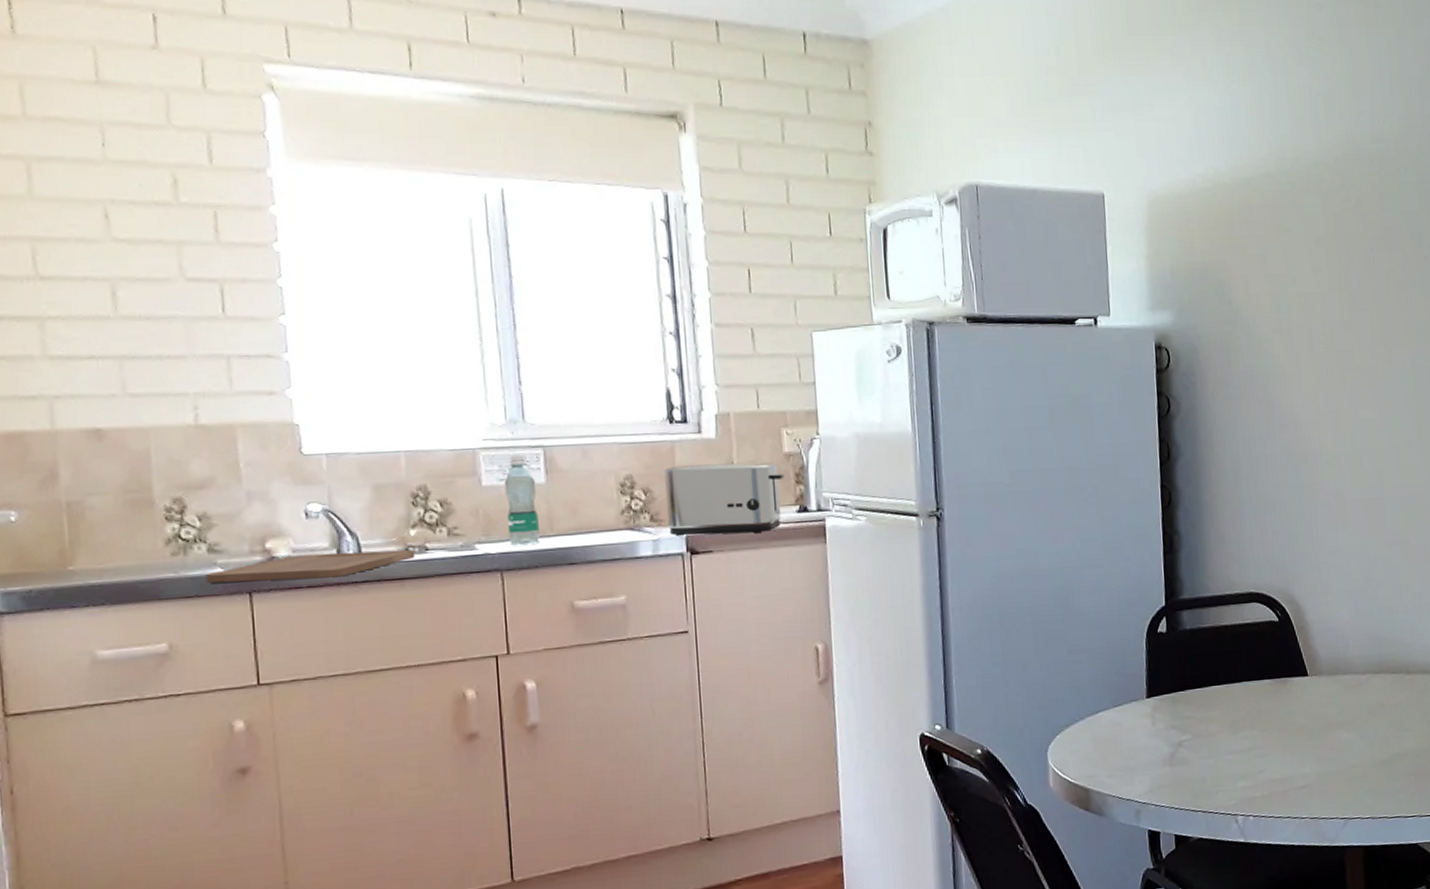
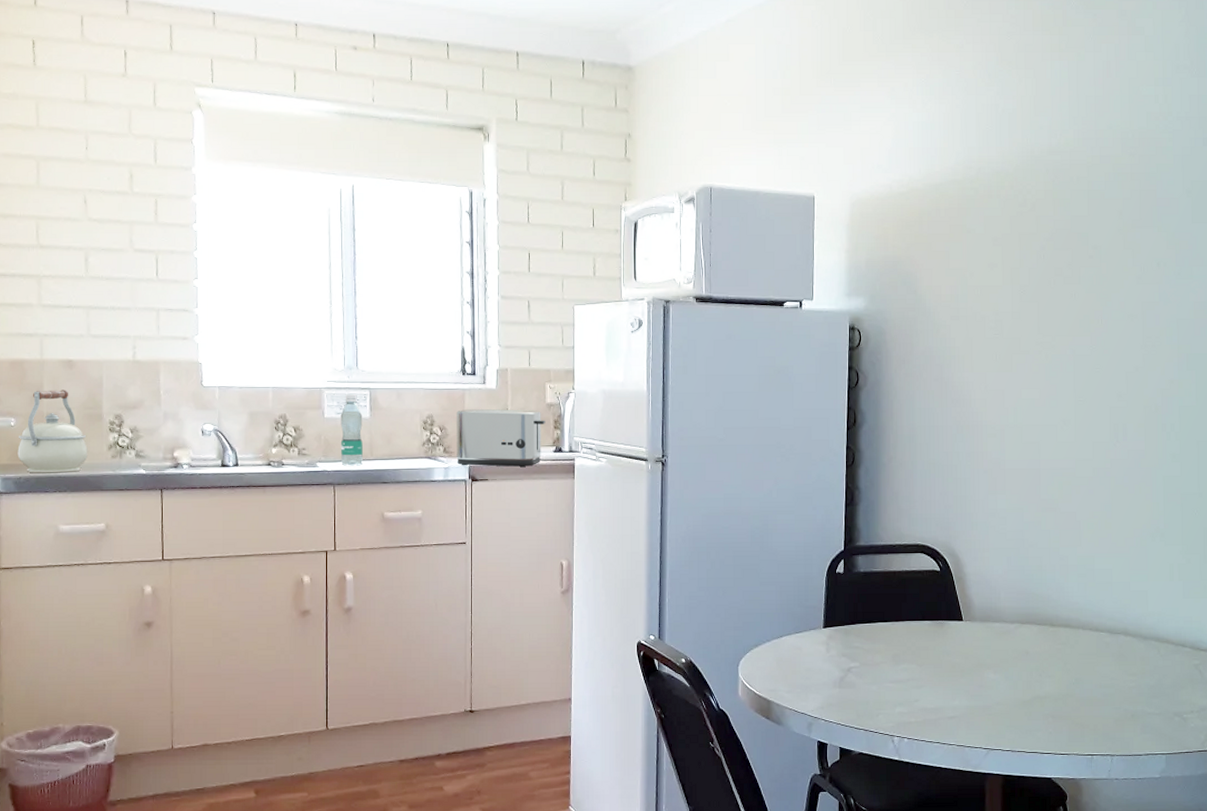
kettle: none [23,468,136,584] -> present [17,390,89,473]
cutting board: present [205,550,416,583] -> none [133,463,275,482]

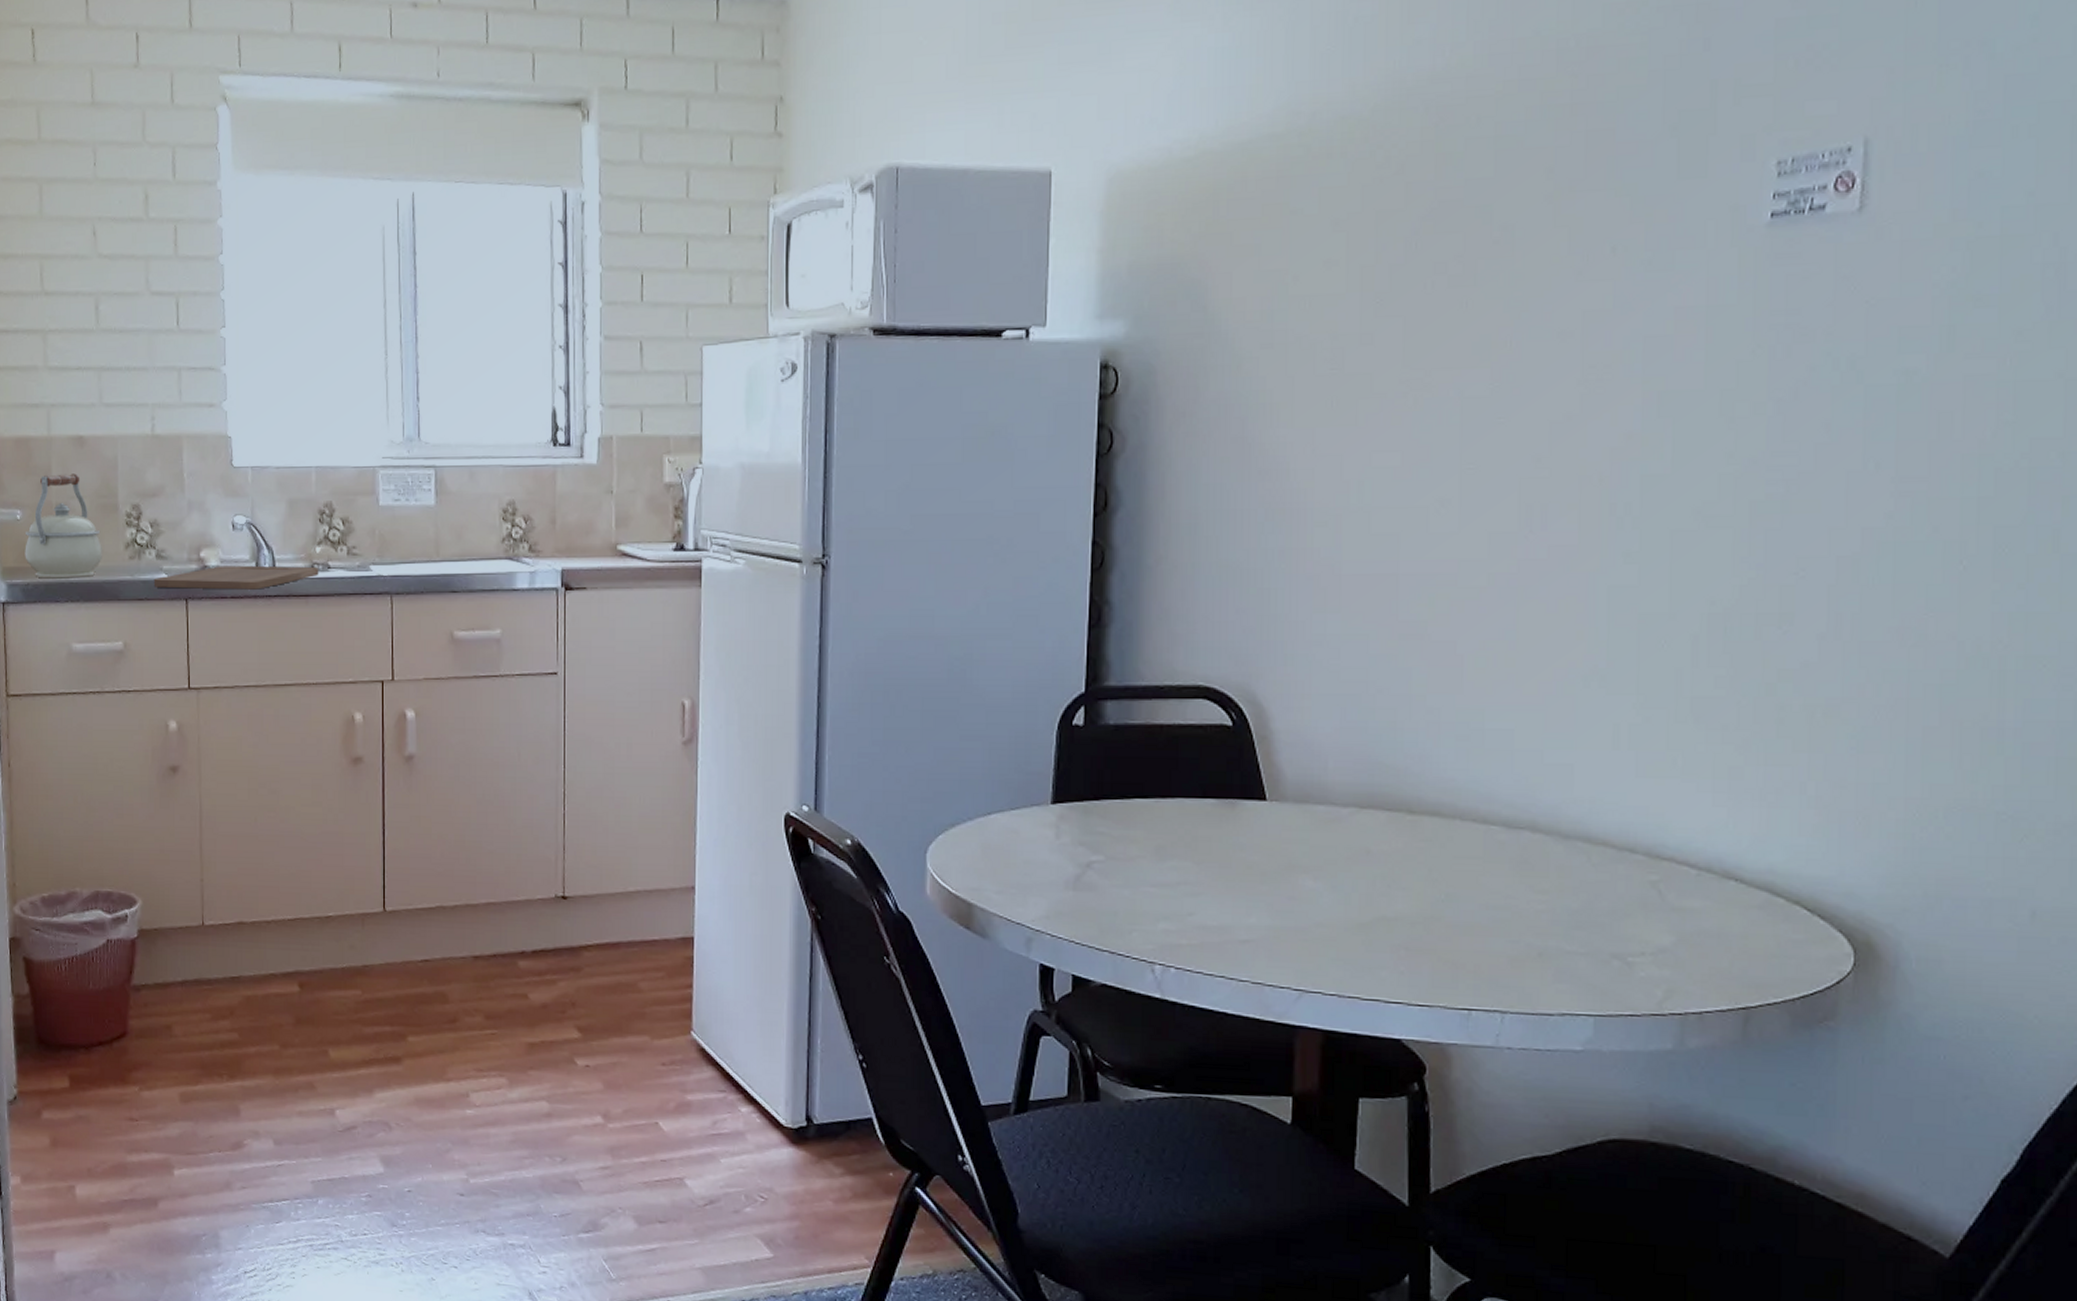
cutting board: none [133,463,275,482] -> present [153,565,319,590]
bottle: present [340,394,364,466] -> none [399,474,428,570]
toaster: present [455,408,546,467] -> none [544,491,663,571]

